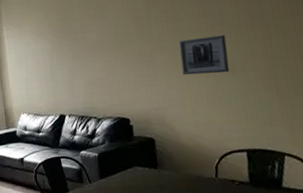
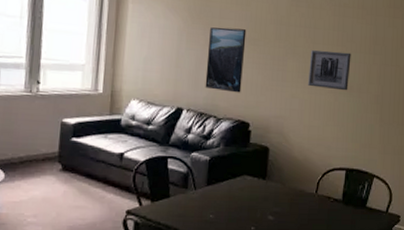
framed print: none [75,37,115,95] -> present [205,27,247,93]

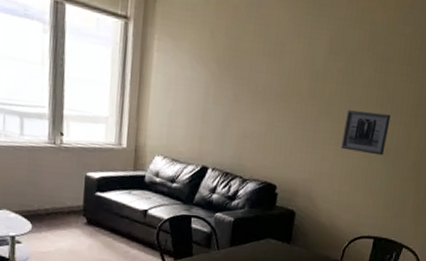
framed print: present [205,27,247,93] -> none [231,81,279,154]

